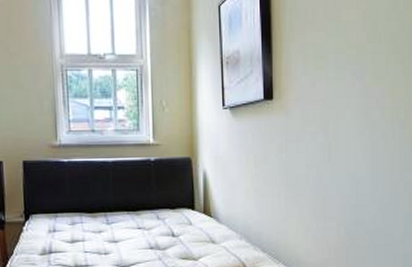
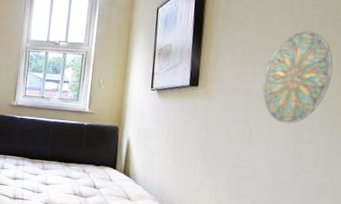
decorative plate: none [337,27,399,133] -> present [262,30,333,124]

